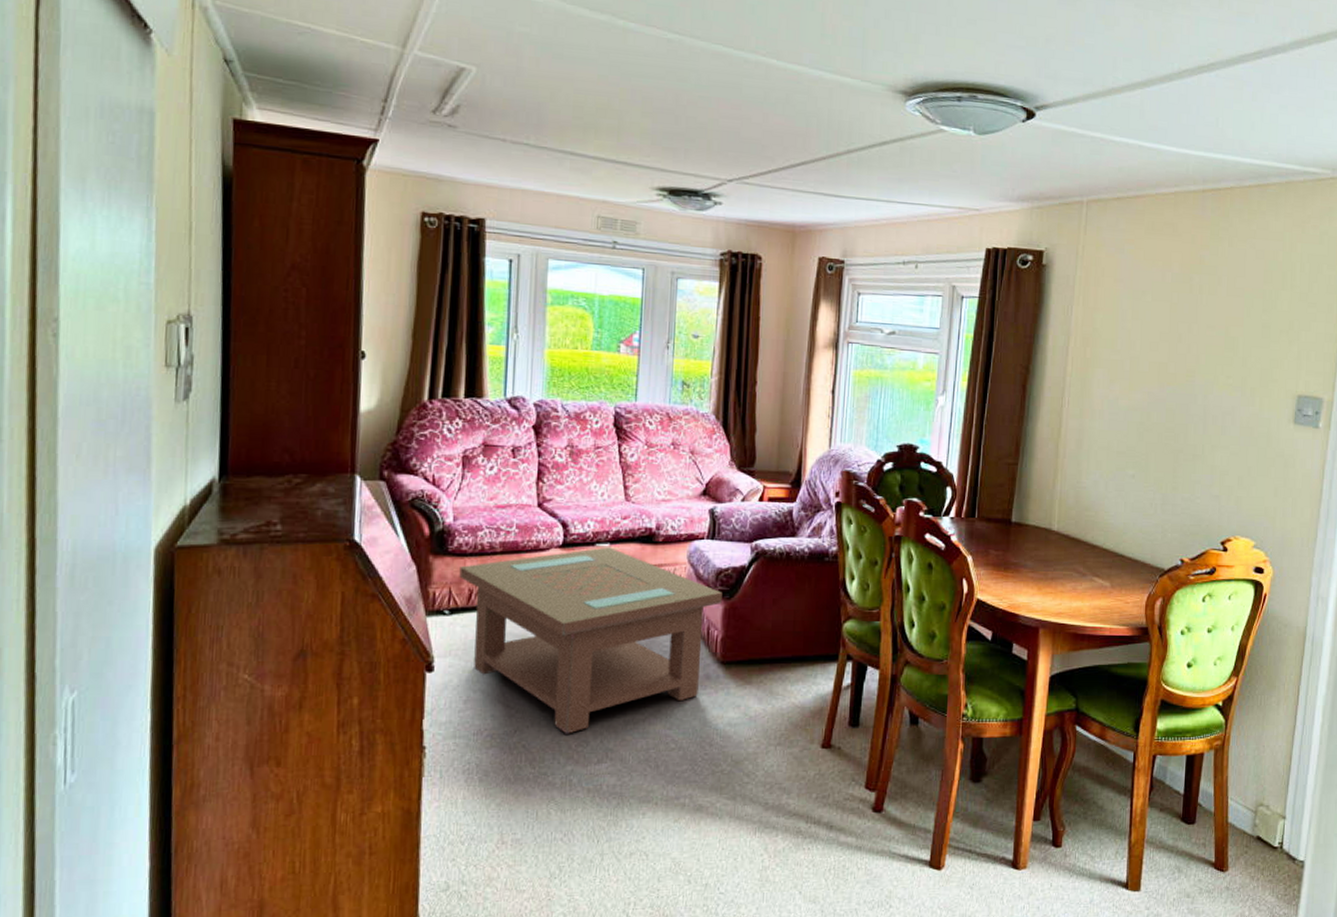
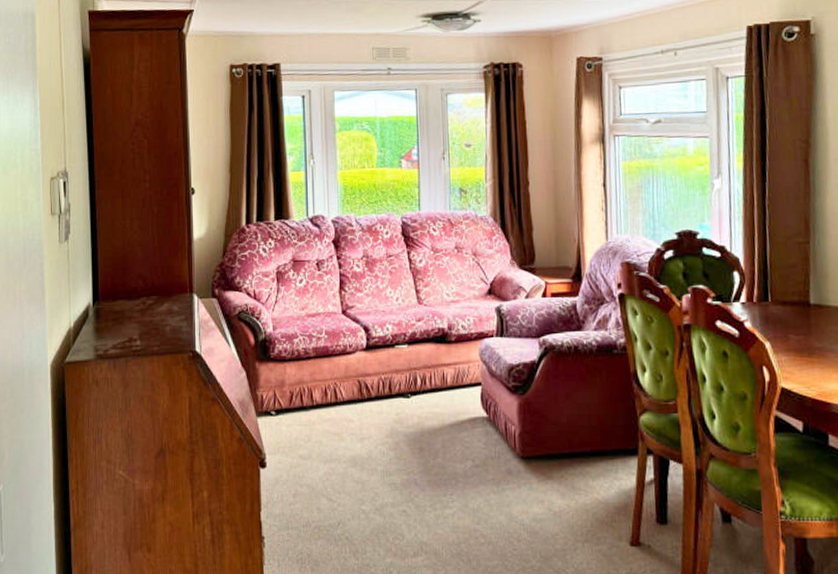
coffee table: present [459,547,722,734] -> none [281,348,516,527]

